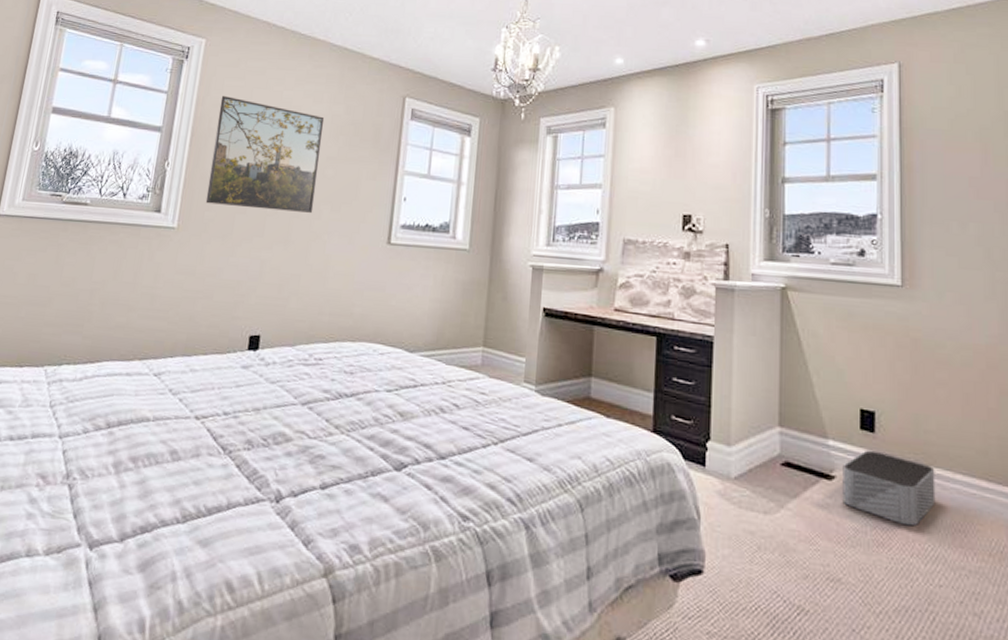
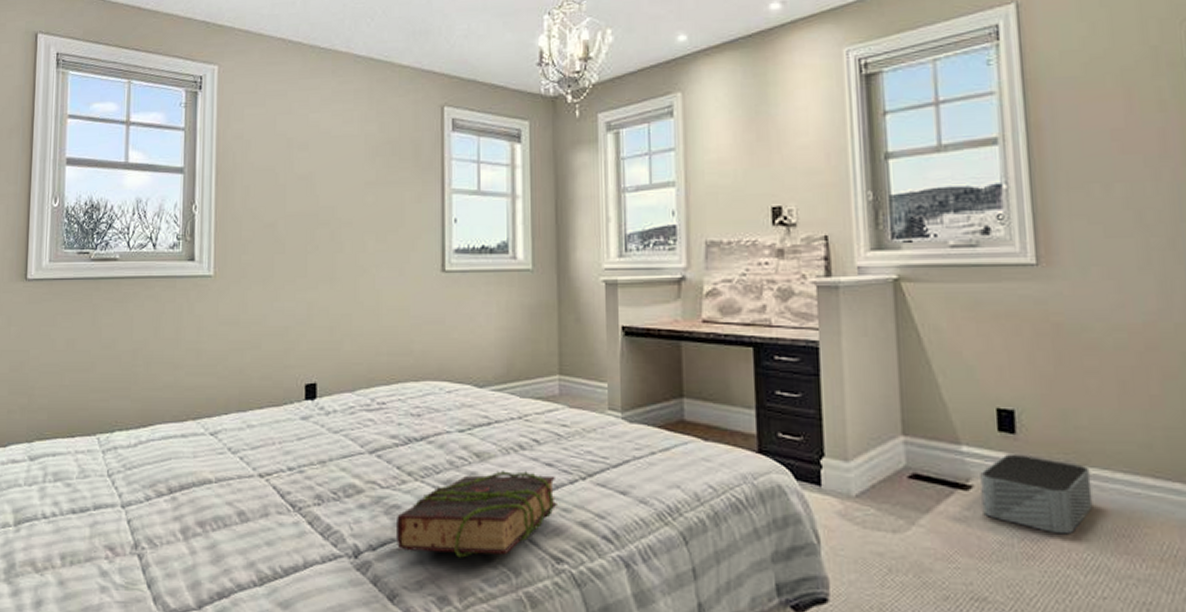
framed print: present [205,96,325,213] -> none [240,126,357,247]
book: none [317,430,470,510] -> present [395,470,557,558]

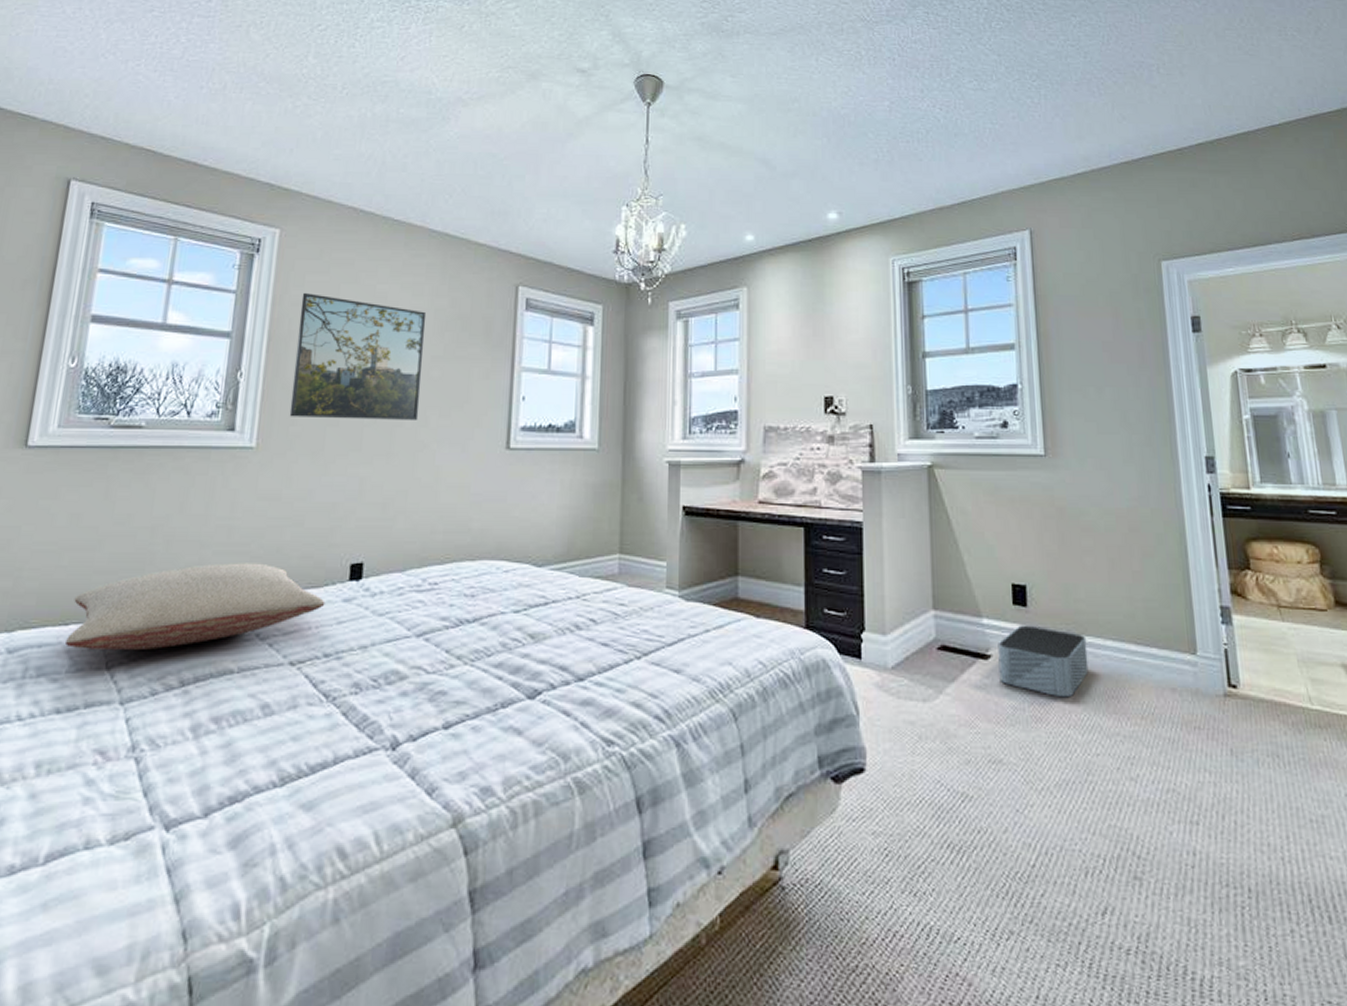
pillow: none [74,383,286,460] -> present [65,563,326,650]
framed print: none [240,126,357,247] -> present [289,293,427,420]
book: present [395,470,557,558] -> none [439,650,611,745]

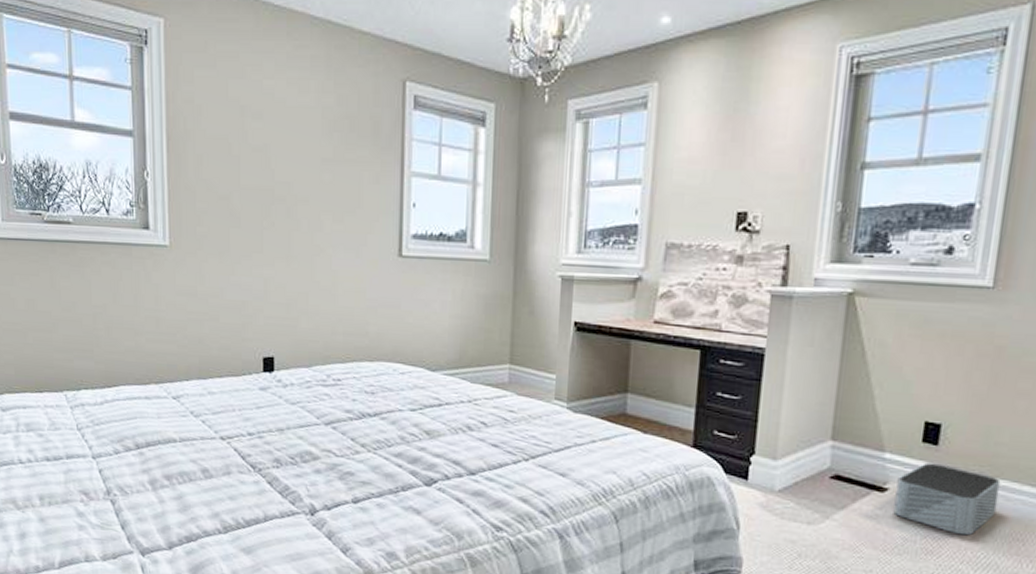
pillow: present [65,563,326,650] -> none [43,349,245,418]
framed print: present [289,293,427,420] -> none [193,90,314,224]

